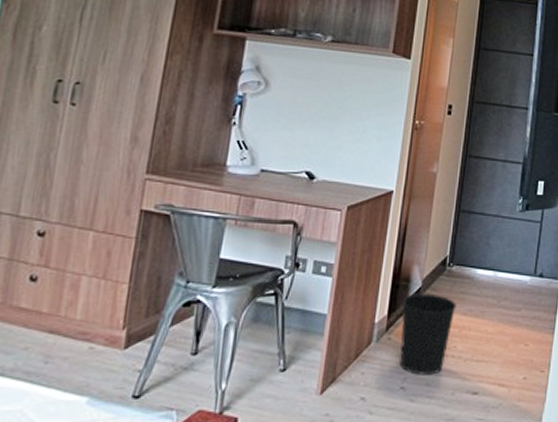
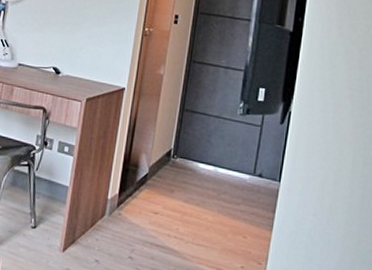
wastebasket: present [399,293,457,377] -> none [128,178,180,251]

